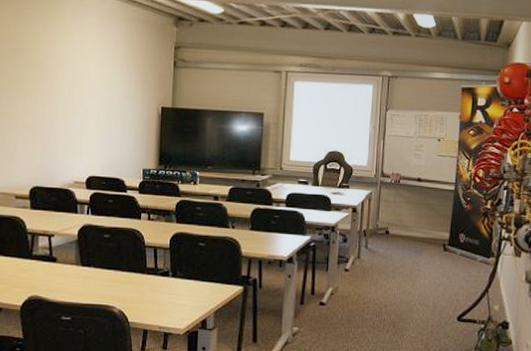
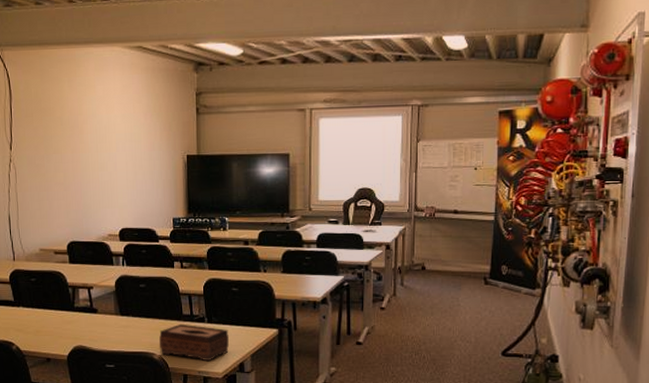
tissue box: none [120,277,193,316] -> present [159,323,229,361]

